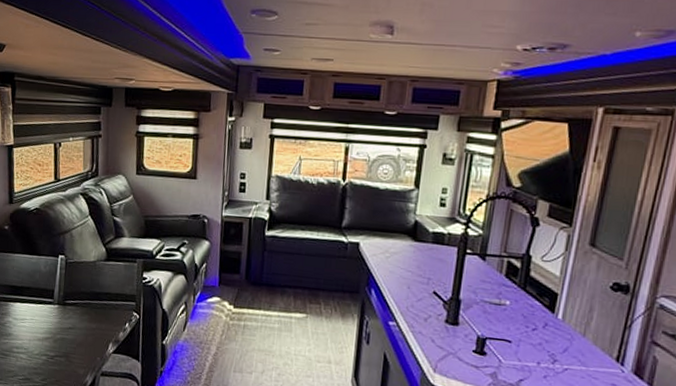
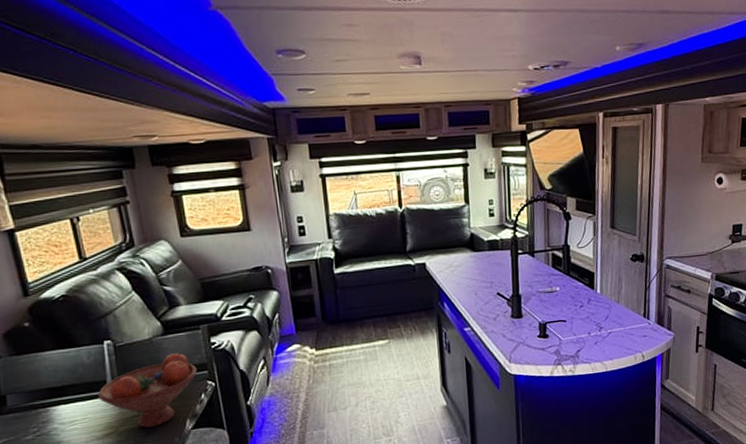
fruit bowl: none [45,279,127,342] -> present [97,353,198,428]

